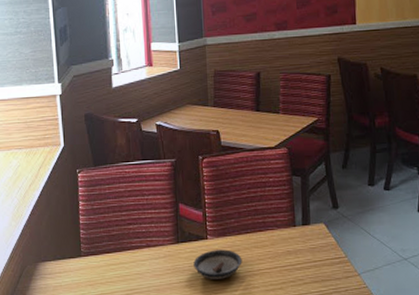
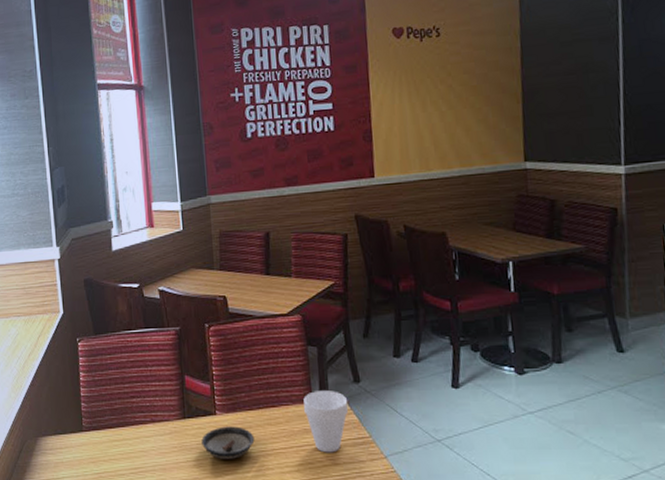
cup: none [287,216,328,272] -> present [303,391,349,453]

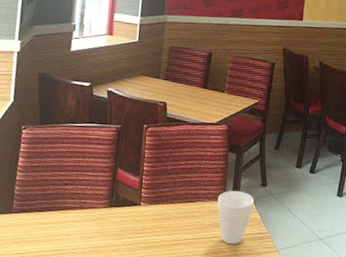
saucer: present [201,426,255,459] -> none [123,216,171,246]

